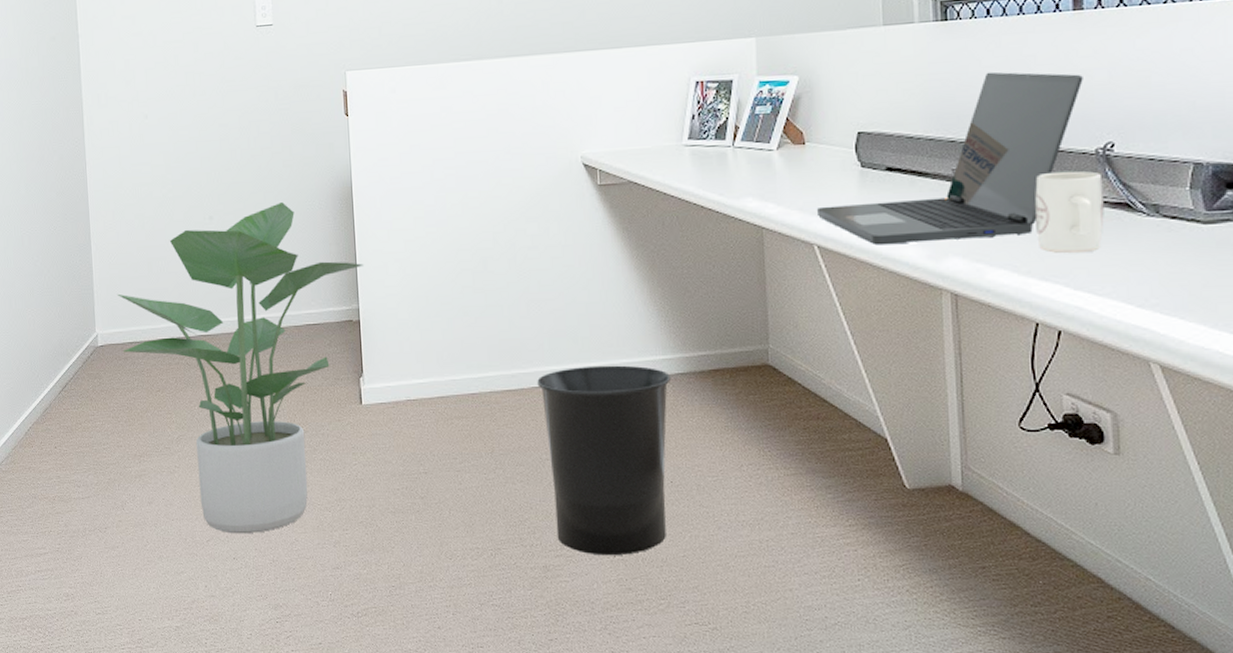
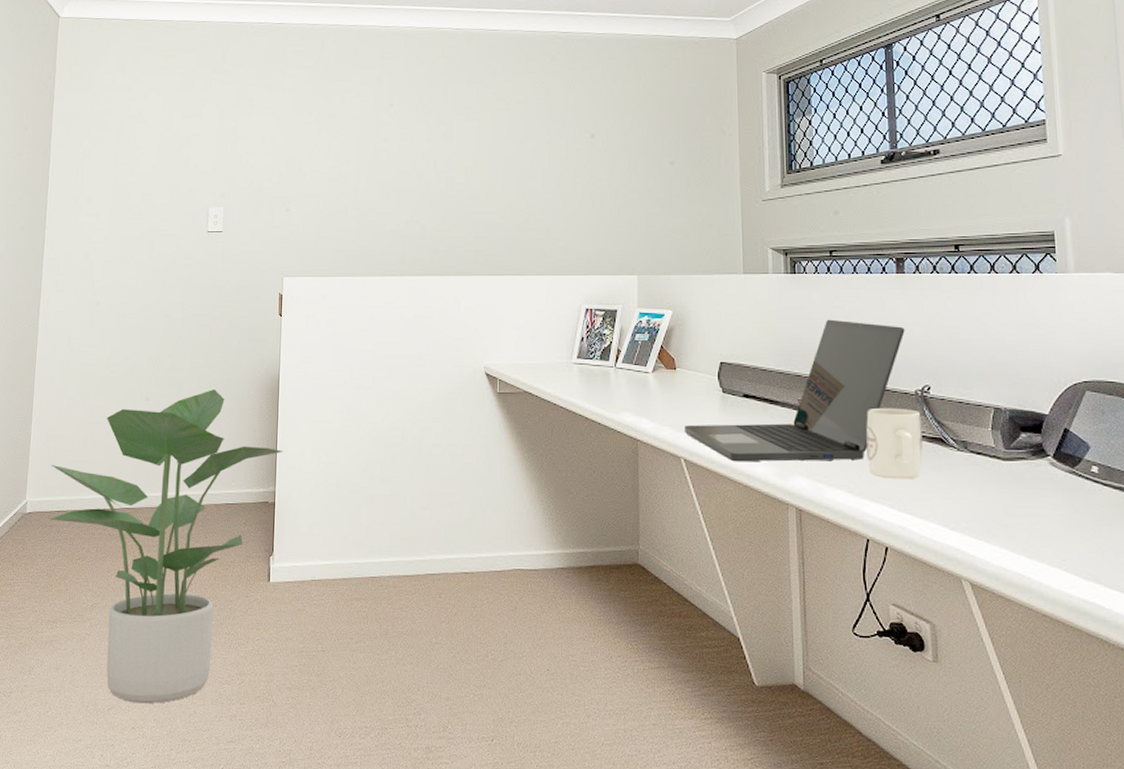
waste bin: present [537,365,670,556] -> none [432,556,552,740]

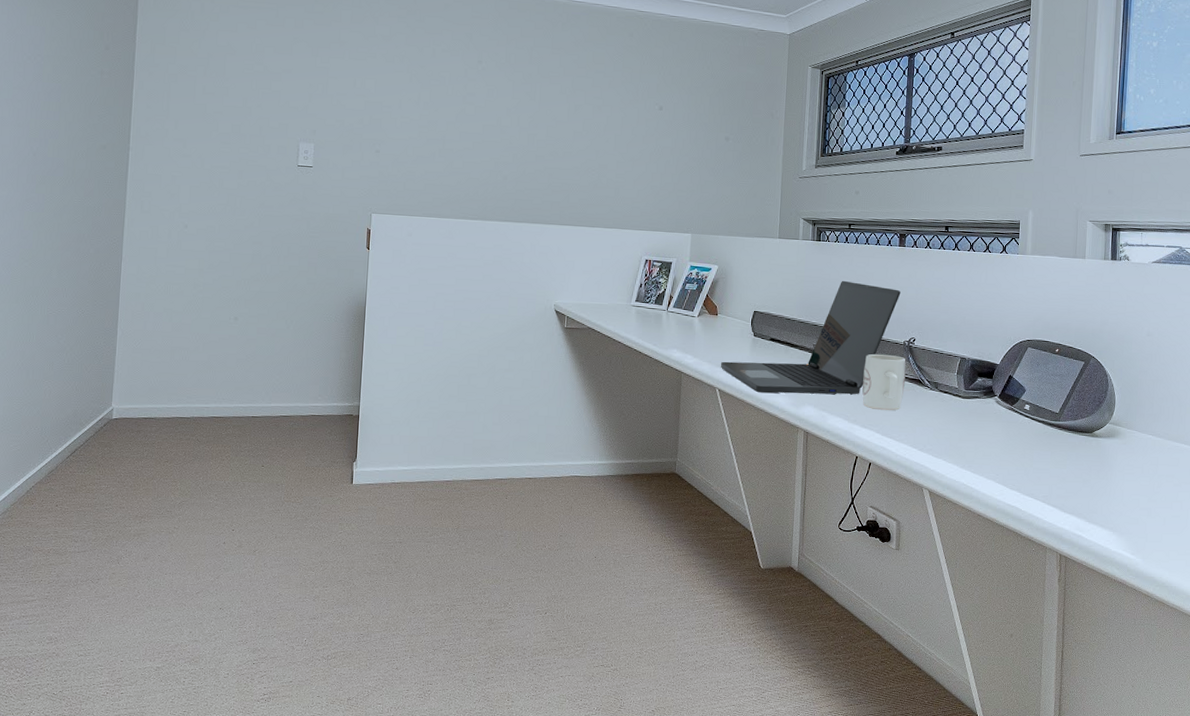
potted plant: present [49,389,283,704] -> none [136,313,368,588]

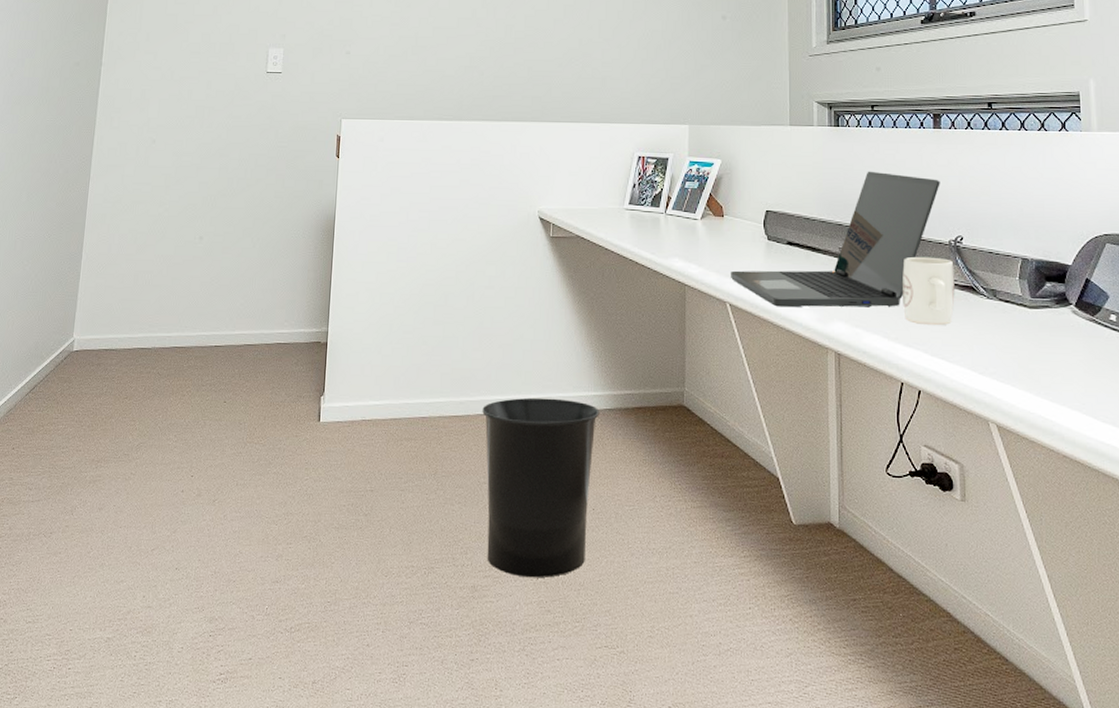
waste bin: none [500,465,603,613] -> present [482,397,599,578]

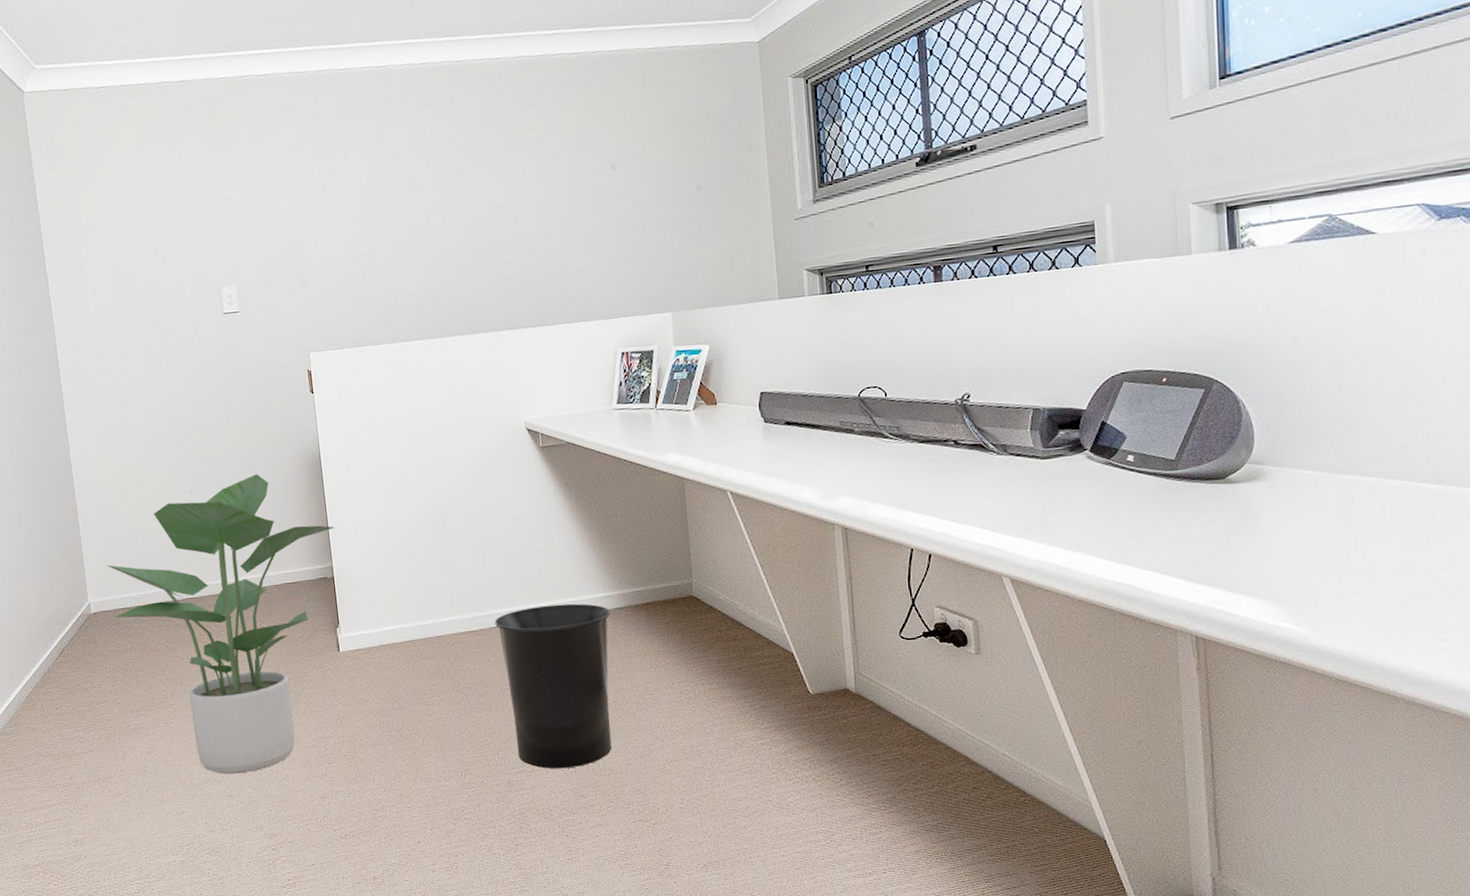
potted plant: none [96,229,337,544] -> present [107,474,335,774]
laptop: present [730,171,940,308] -> none [728,336,944,489]
mug: present [901,256,955,326] -> none [907,419,964,490]

